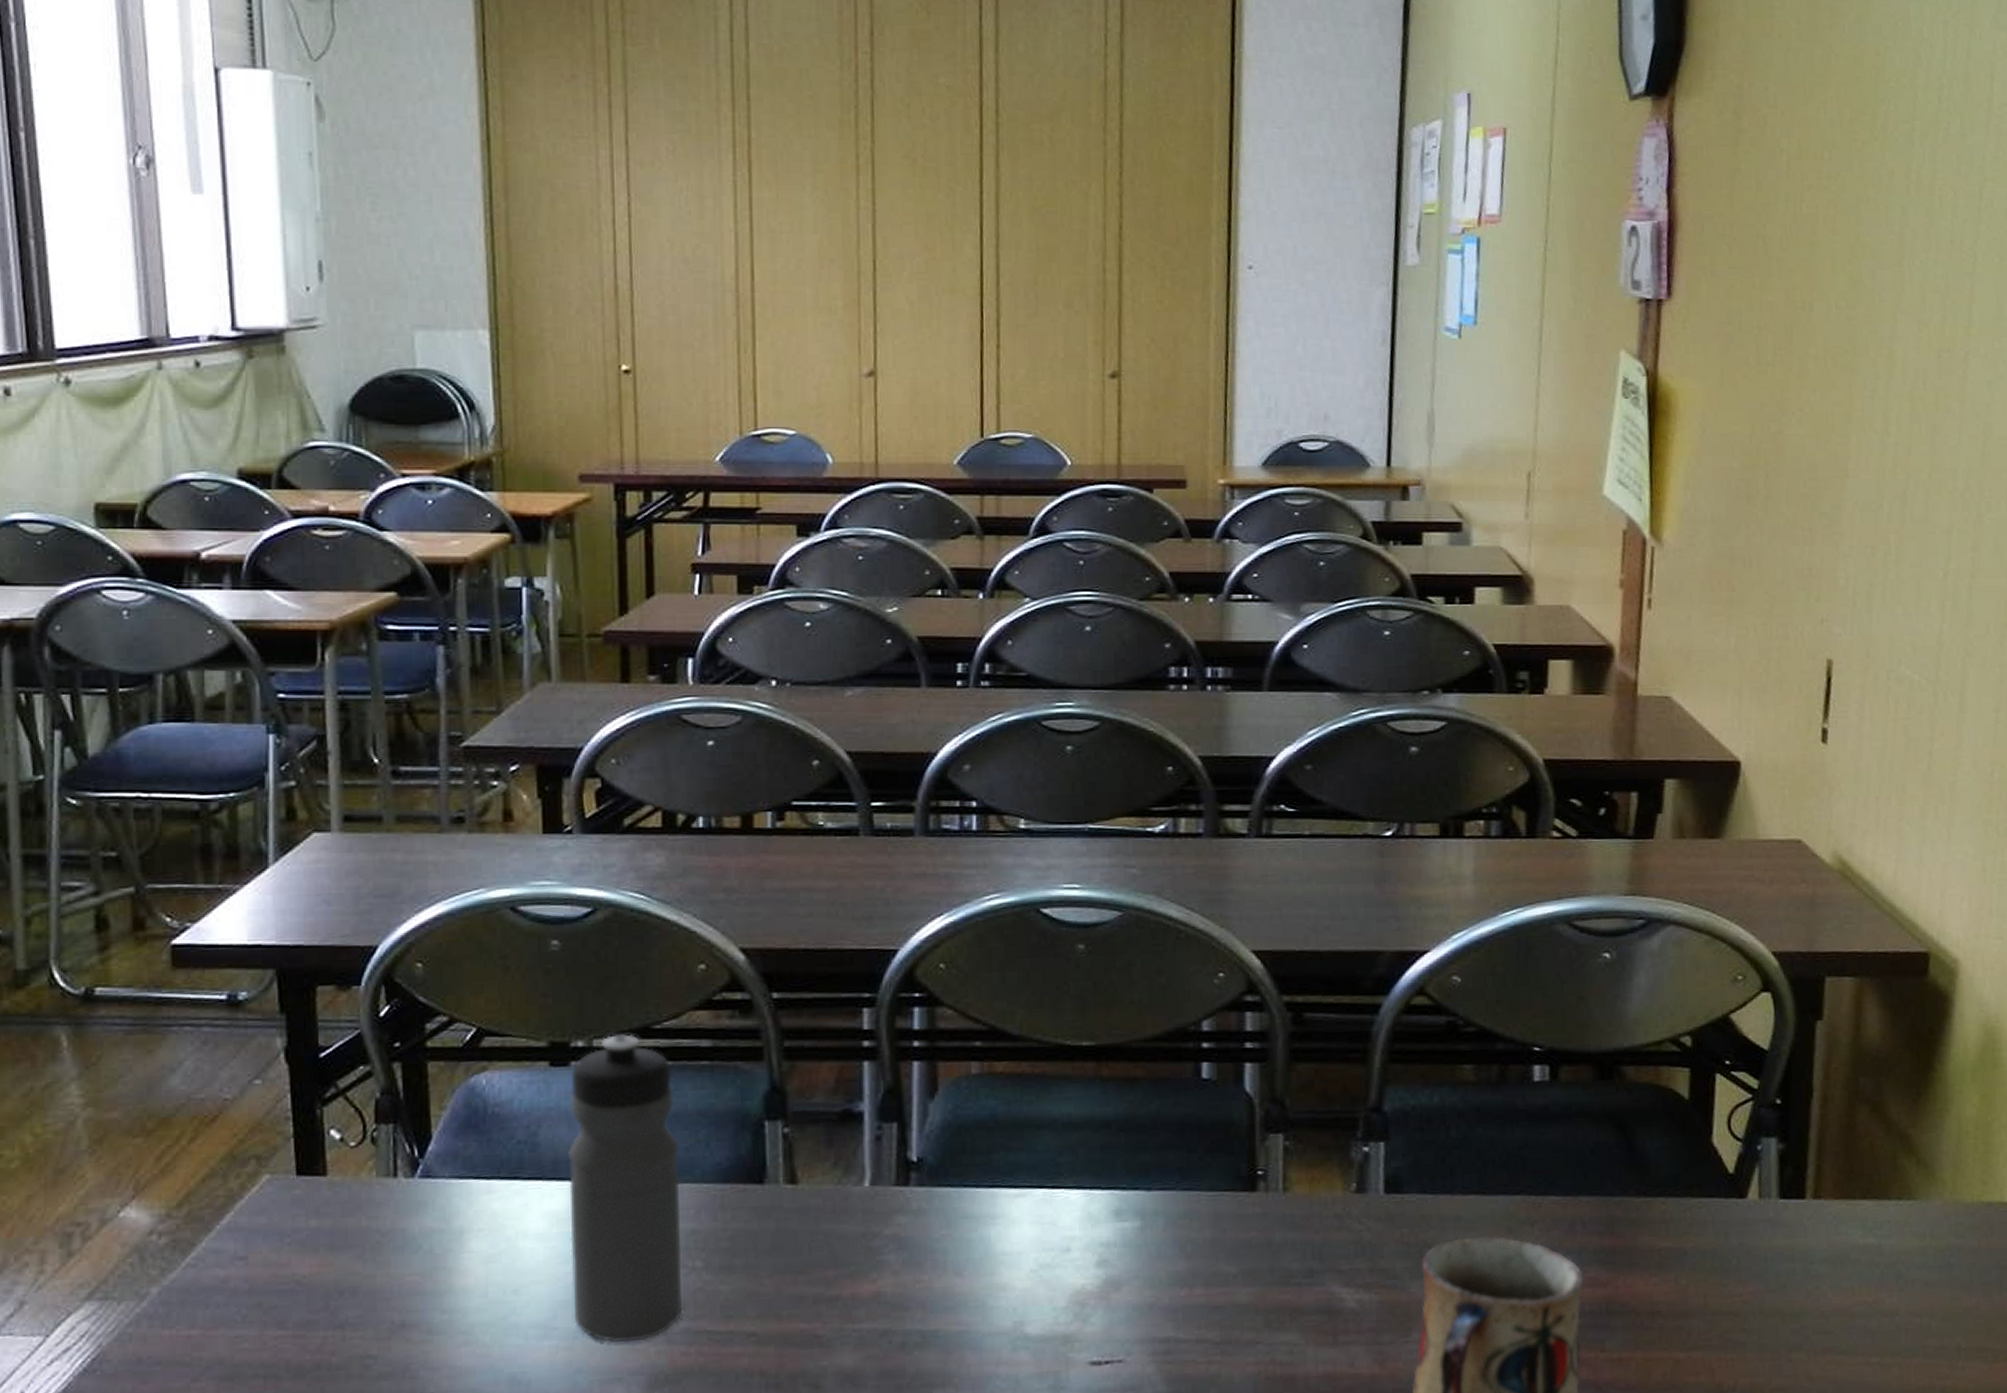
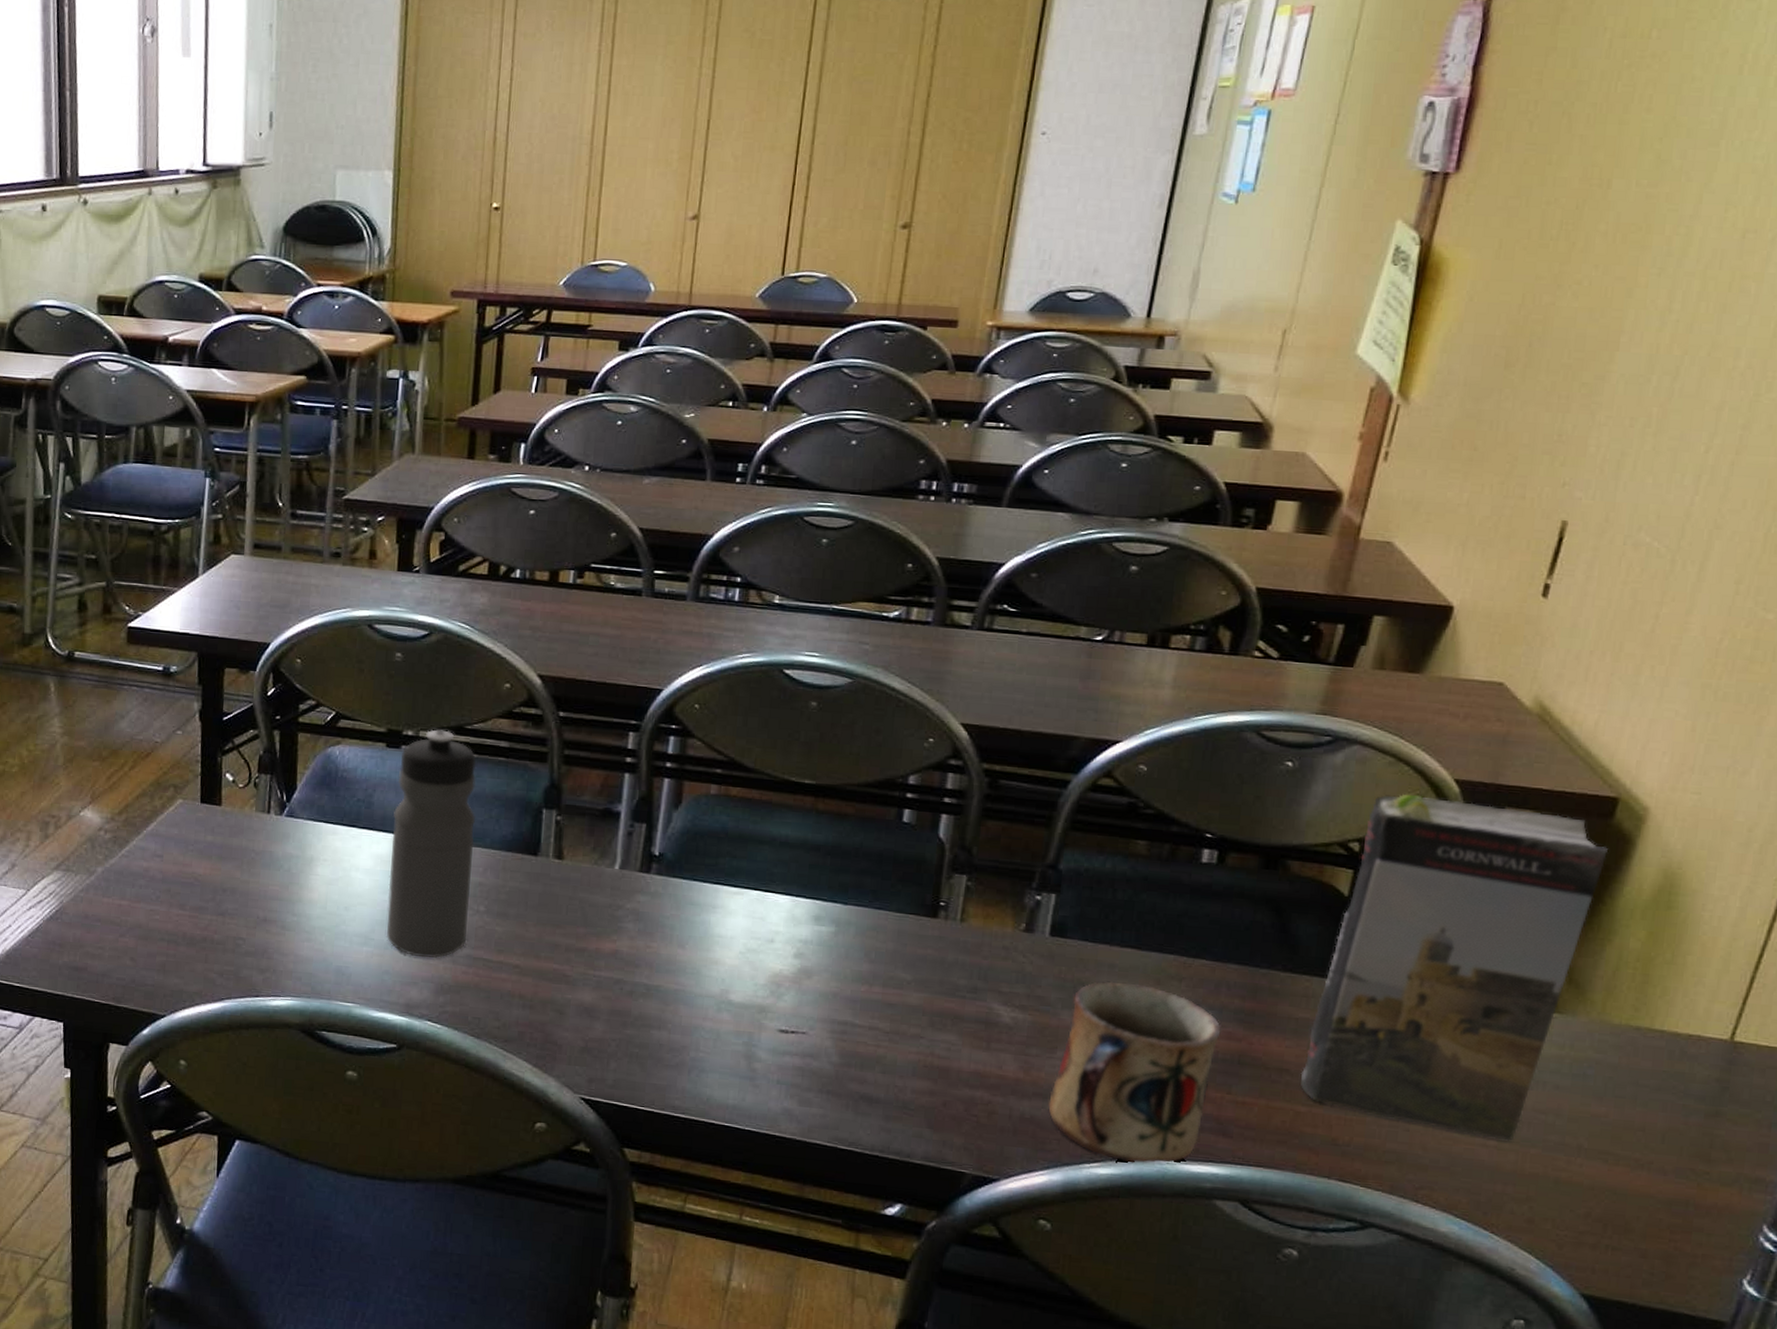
book: none [1673,974,1929,1355] -> present [1300,794,1608,1141]

